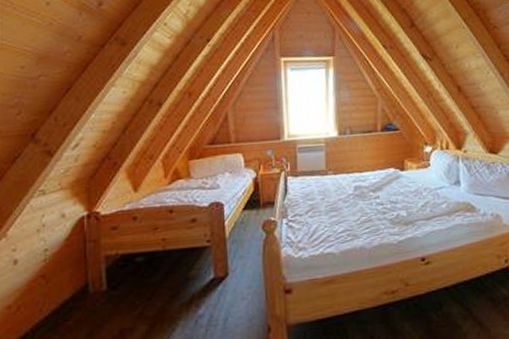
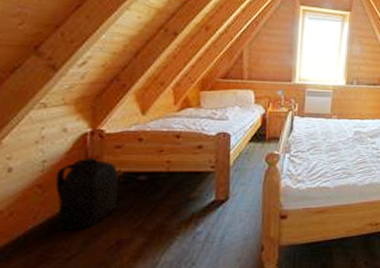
backpack: none [49,241,118,323] -> present [44,157,119,231]

